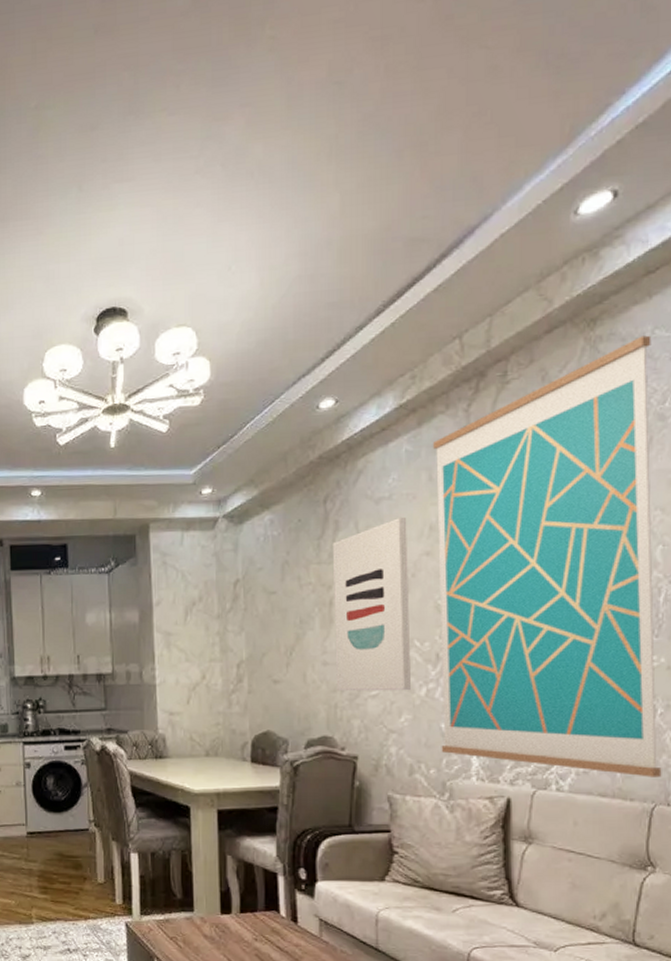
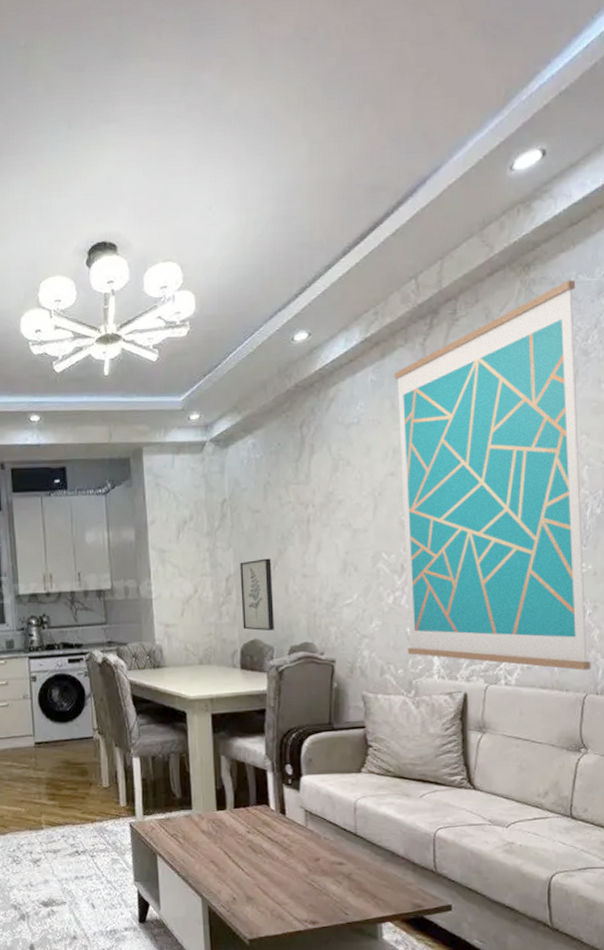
wall art: none [253,644,289,722] -> present [240,558,274,631]
wall art: present [332,517,412,692] -> none [309,441,381,601]

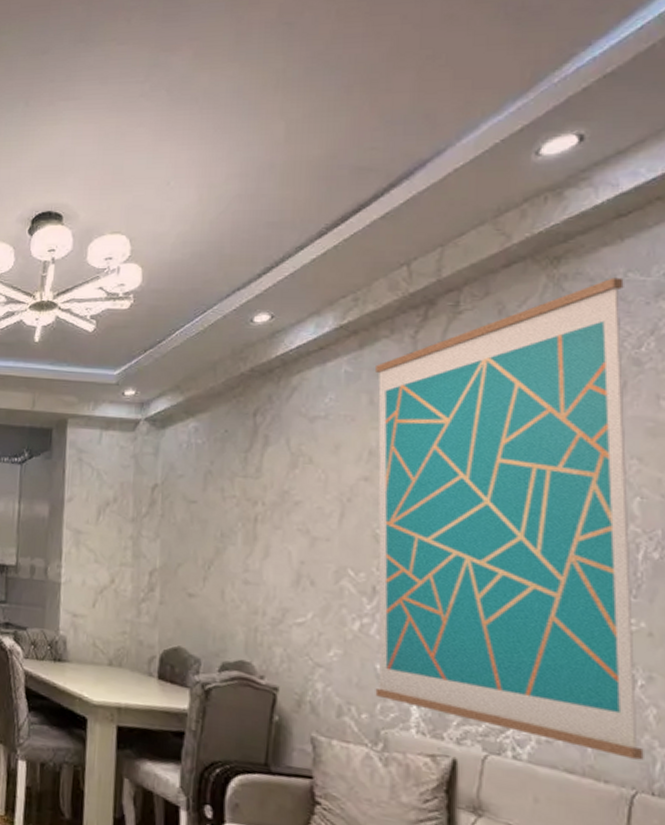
wall art: present [240,558,274,631] -> none [165,555,206,640]

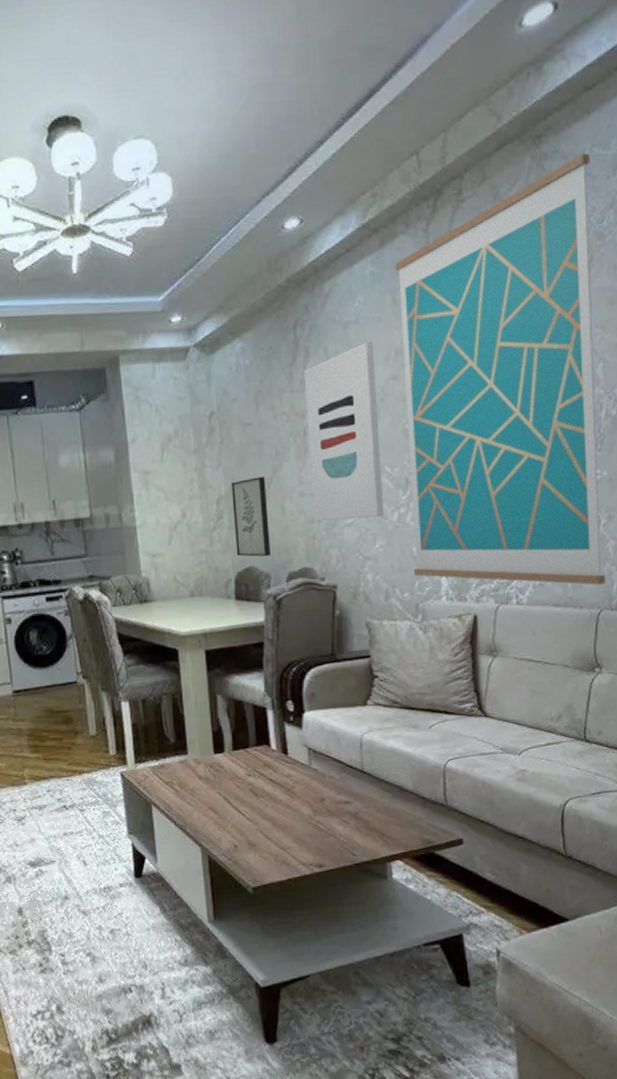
wall art: none [165,555,206,640] -> present [231,476,270,557]
wall art: none [257,438,344,623] -> present [304,341,385,522]

